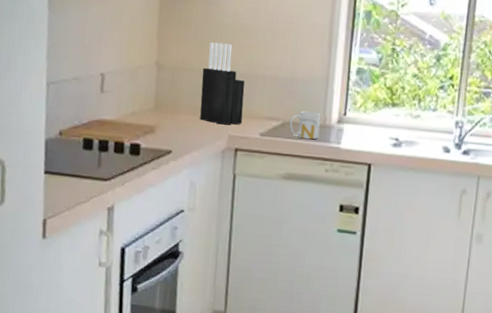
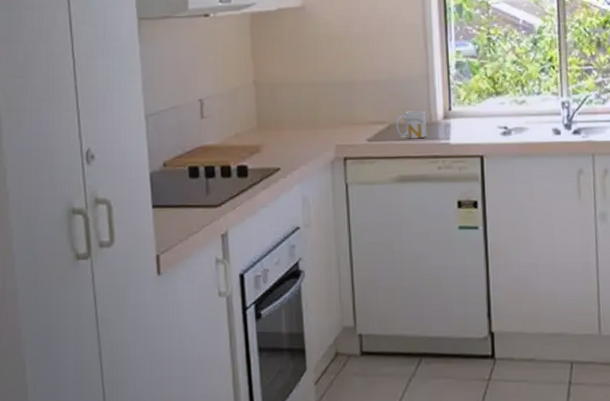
knife block: present [200,42,245,125] -> none [301,54,348,135]

